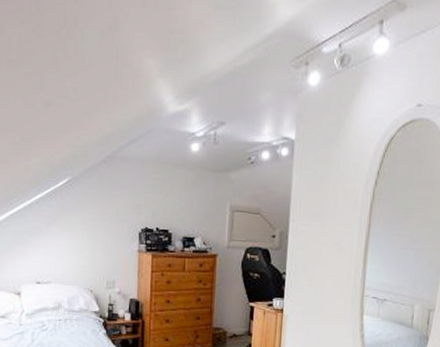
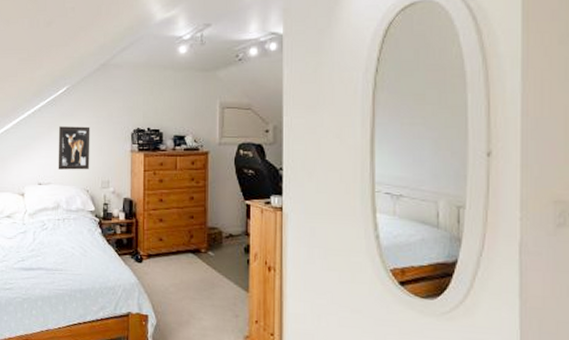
wall art: none [58,221,95,269] -> present [58,126,90,170]

